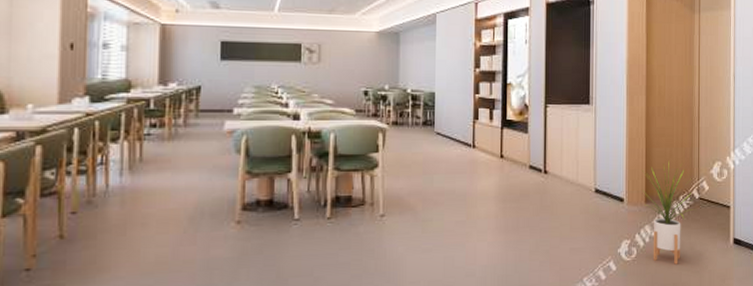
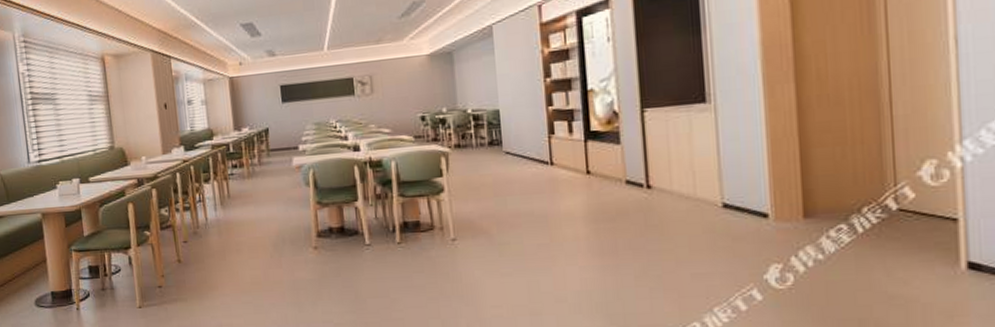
house plant: present [642,161,696,265] -> none [795,163,892,295]

